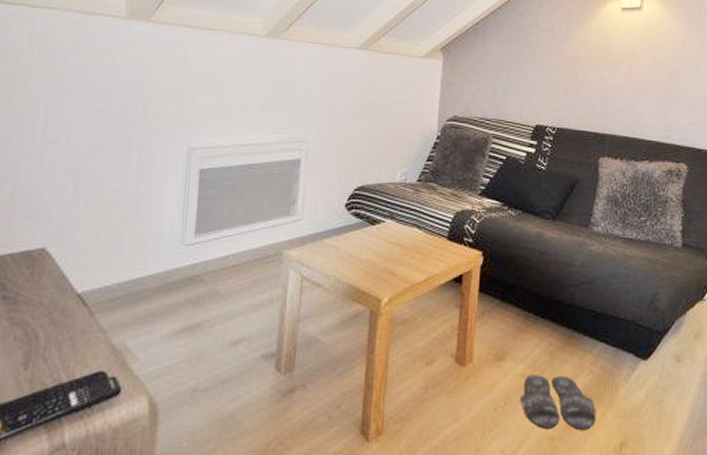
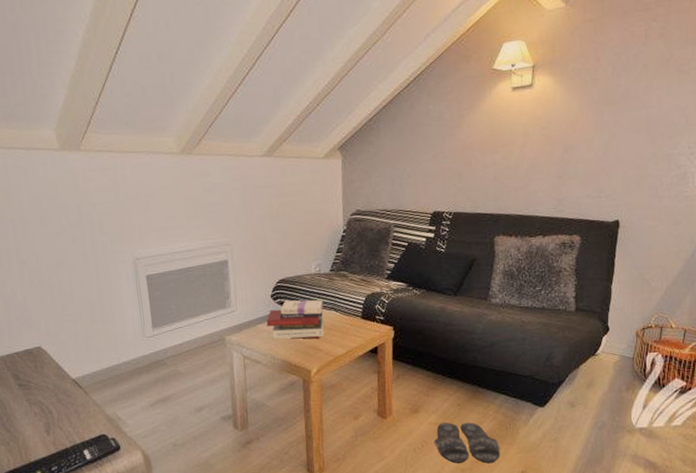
books: none [335,211,405,260] -> present [266,299,325,339]

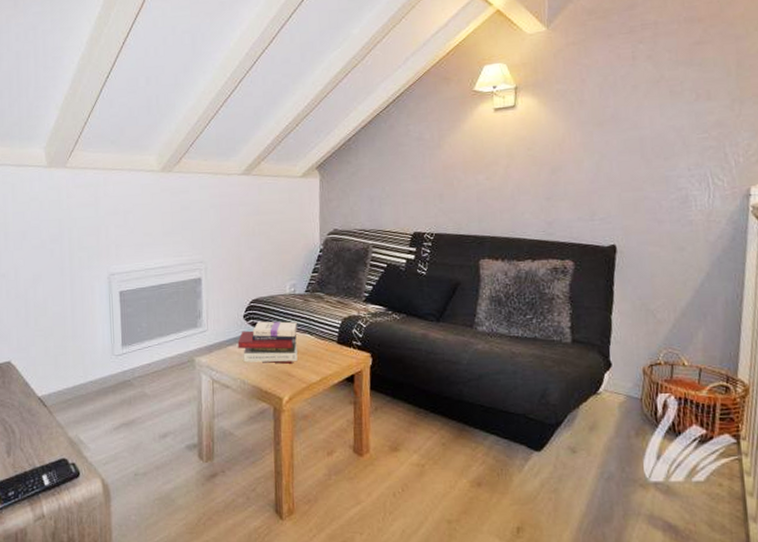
slippers: present [435,422,500,464] -> none [417,464,492,515]

